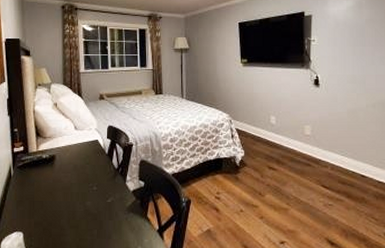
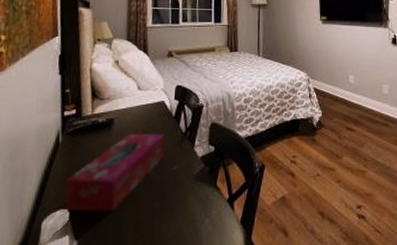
tissue box: none [17,168,100,237] -> present [64,133,165,213]

